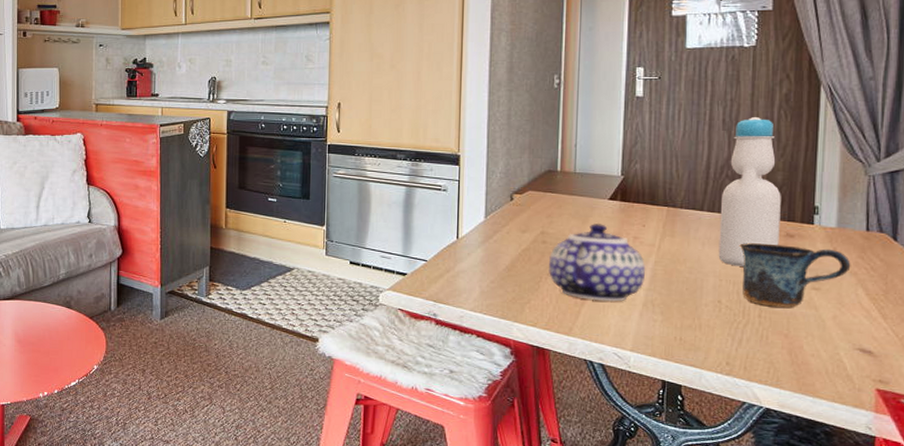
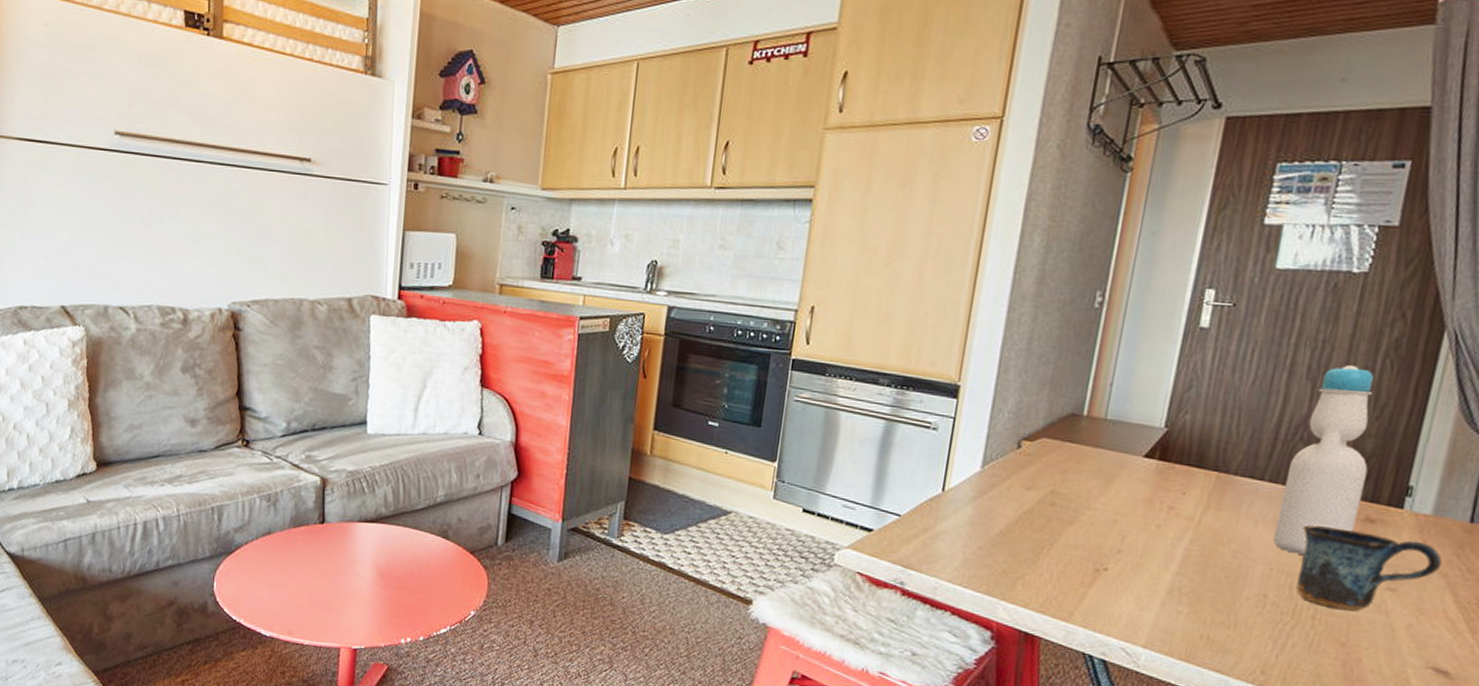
teapot: present [548,222,645,302] -> none [1052,485,1178,586]

